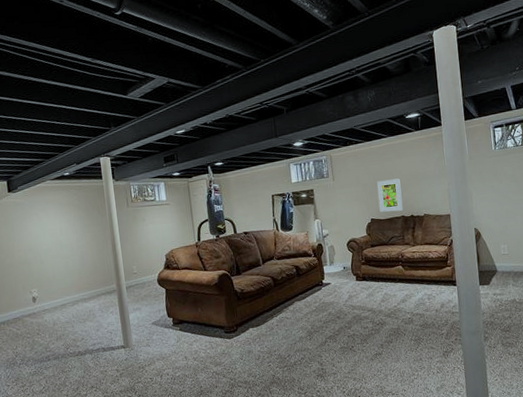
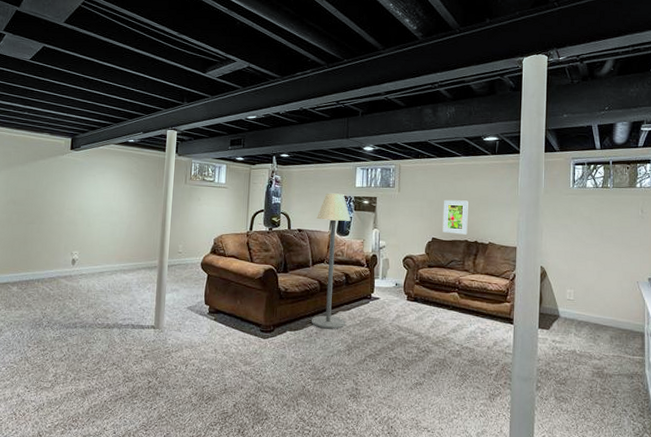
floor lamp: none [259,191,303,320] -> present [311,193,351,329]

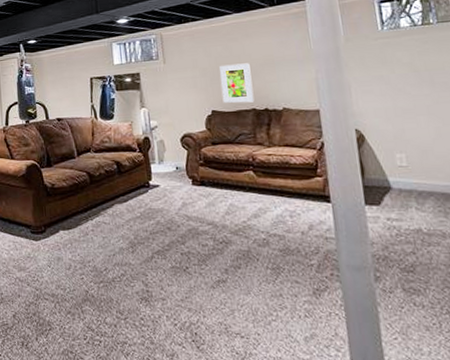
floor lamp: present [311,193,351,329] -> none [74,74,124,225]

